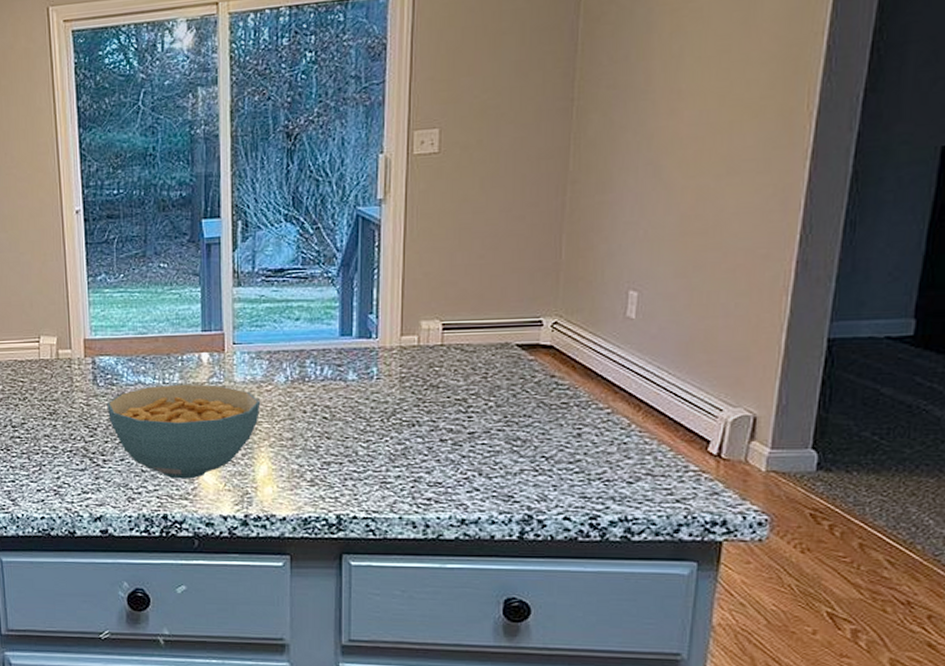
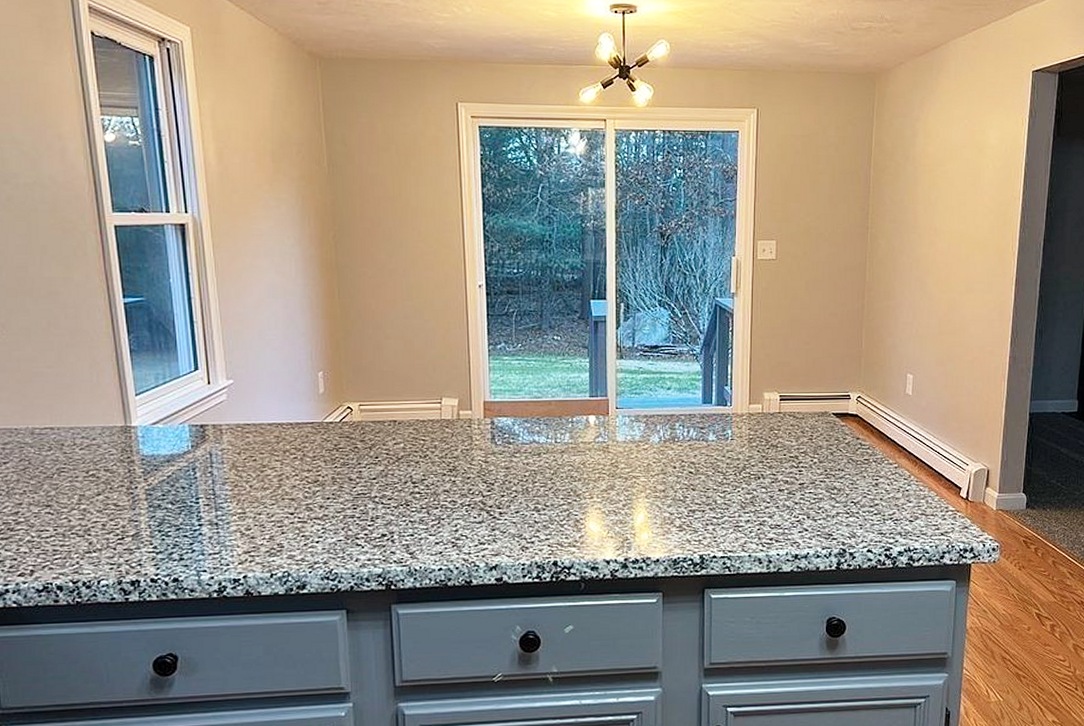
cereal bowl: present [107,384,261,479] -> none [504,443,639,529]

